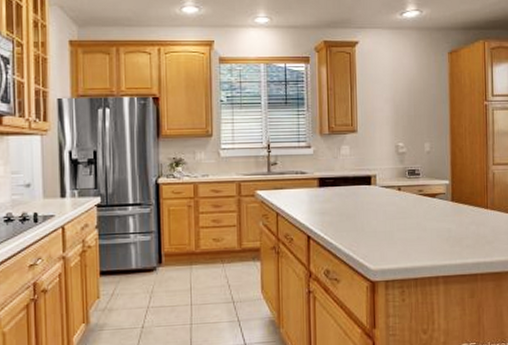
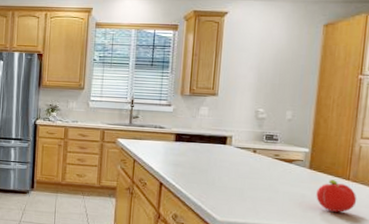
fruit: none [461,210,497,243] -> present [316,179,357,212]

